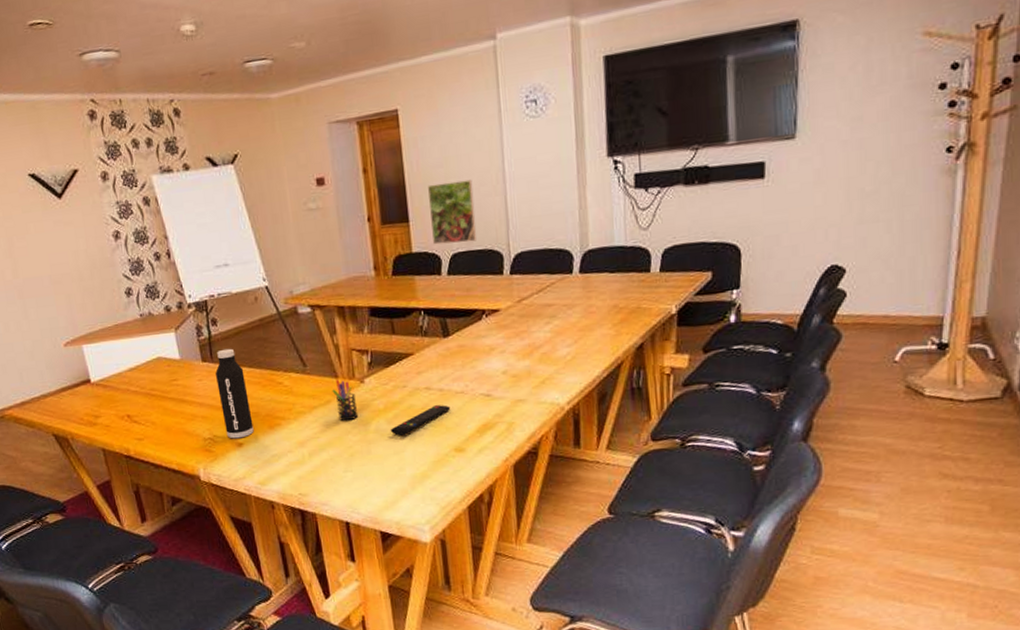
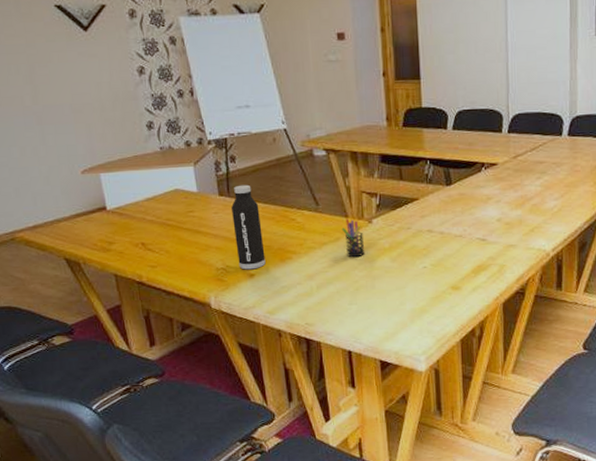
remote control: present [390,405,451,436] -> none [393,246,450,273]
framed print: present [428,179,477,245] -> none [439,46,480,102]

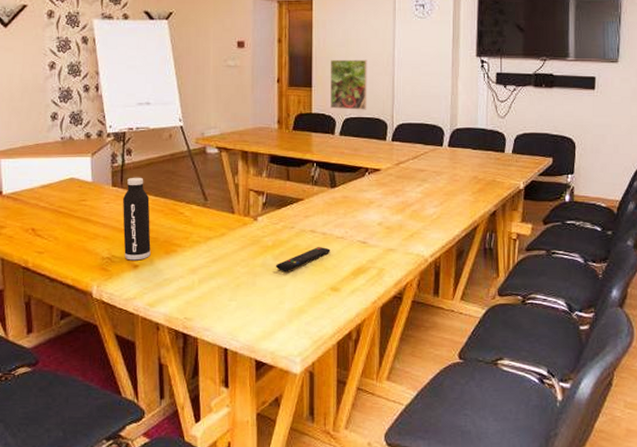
pen holder: present [341,218,365,258] -> none [227,215,249,254]
remote control: none [393,246,450,273] -> present [275,247,331,271]
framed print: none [439,46,480,102] -> present [331,59,368,110]

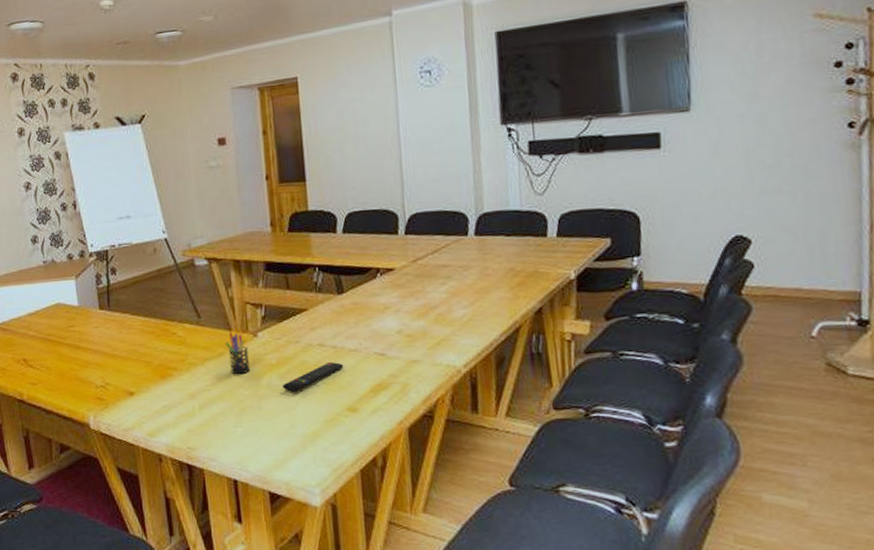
water bottle: present [122,177,151,261] -> none [111,297,146,388]
pen holder: none [227,215,249,254] -> present [225,332,251,375]
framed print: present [331,59,368,110] -> none [325,143,372,204]

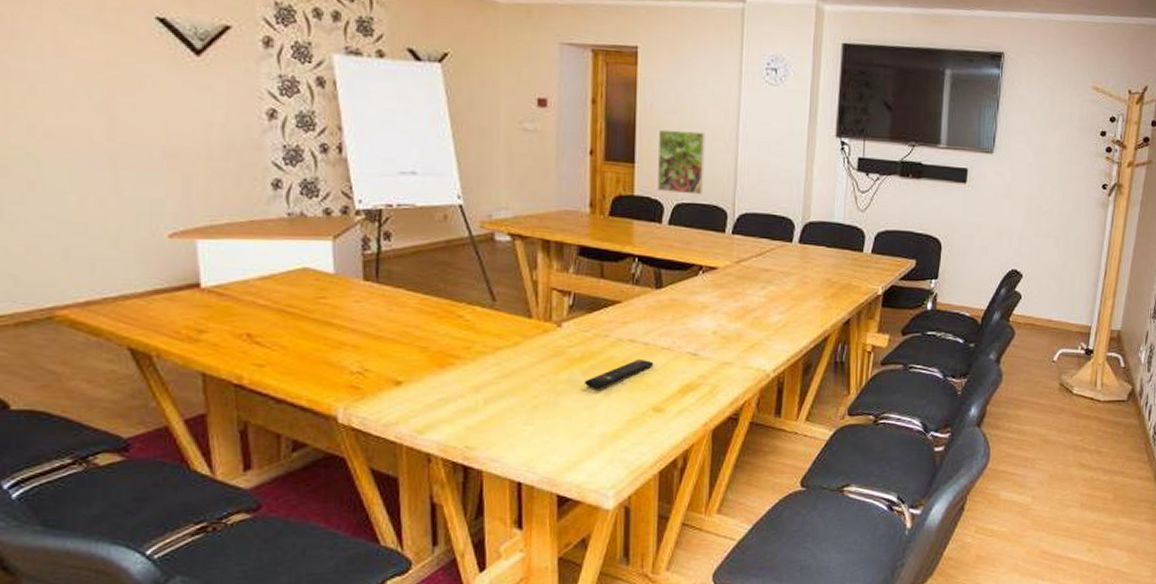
pen holder: present [225,332,251,375] -> none [522,319,550,368]
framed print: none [325,143,372,204] -> present [658,129,706,195]

